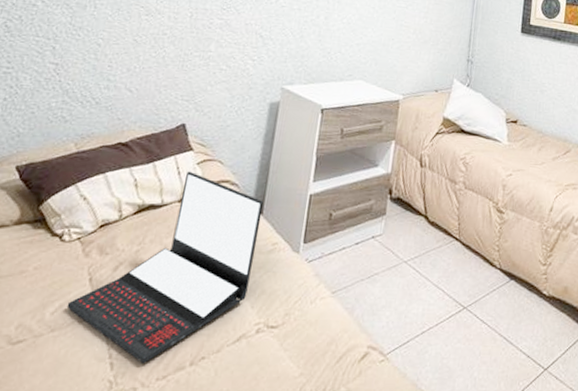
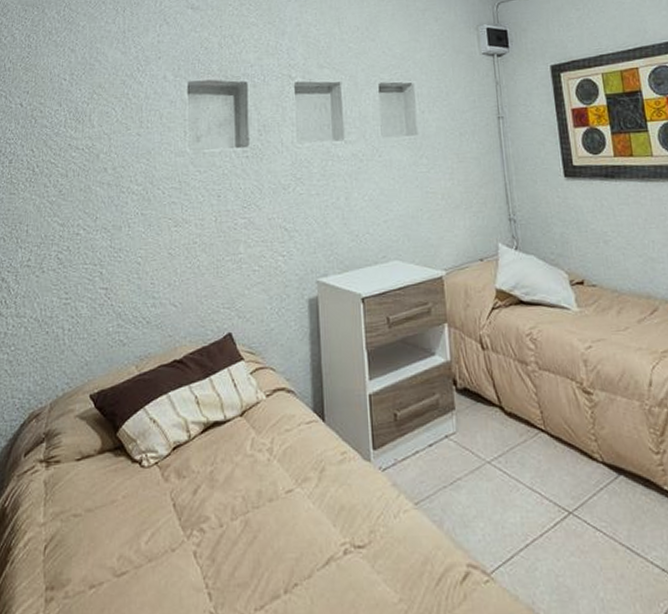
laptop: present [66,171,264,363] -> none [158,382,326,592]

